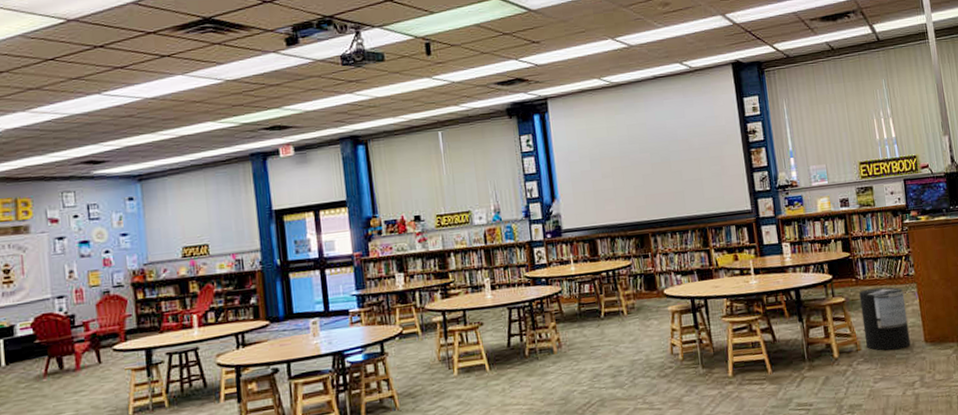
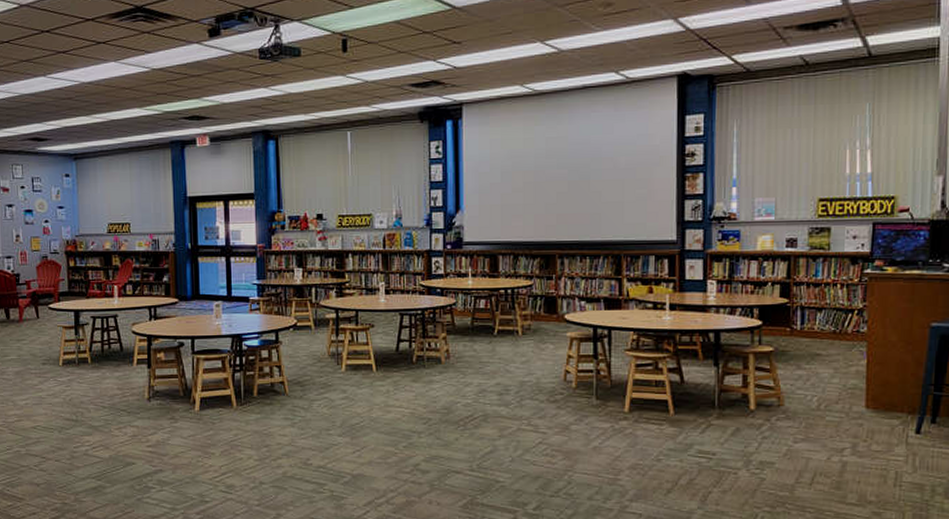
trash can: present [859,287,911,351] -> none [790,341,849,411]

